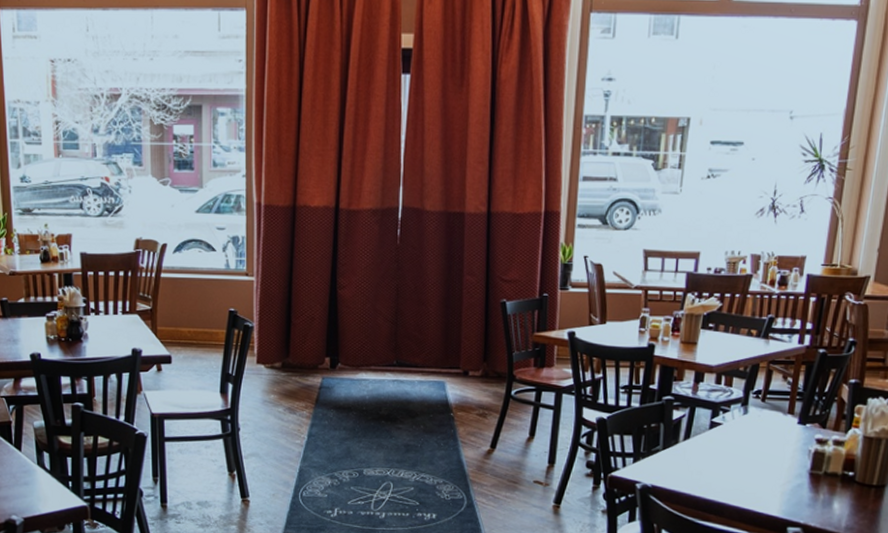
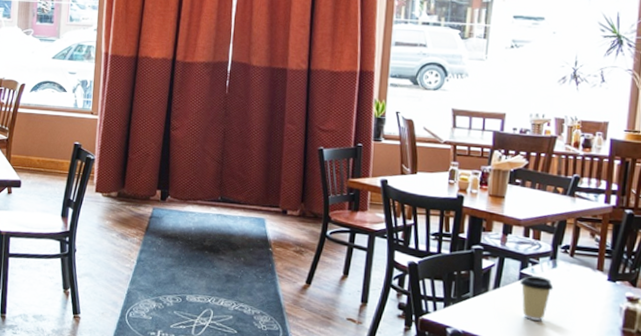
coffee cup: none [711,424,744,469] -> present [520,275,554,321]

